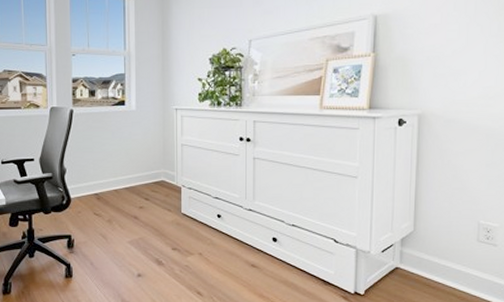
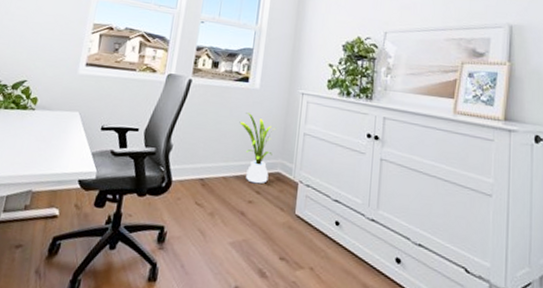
house plant: none [122,133,156,192] -> present [239,113,277,184]

